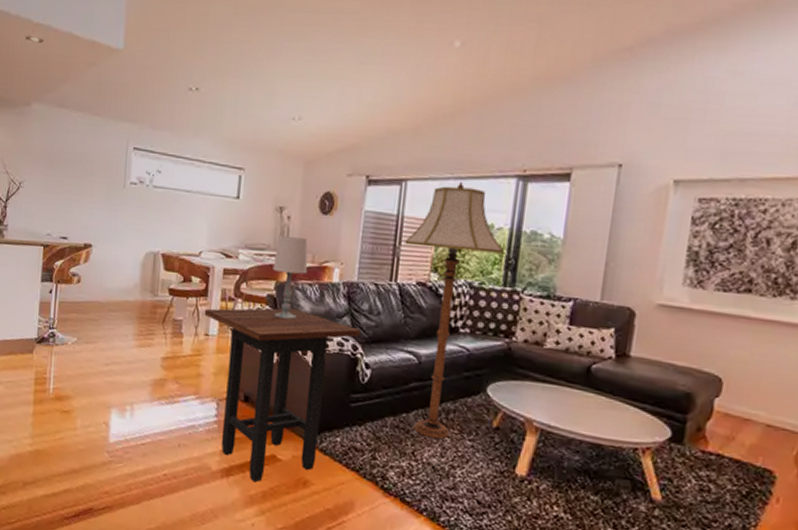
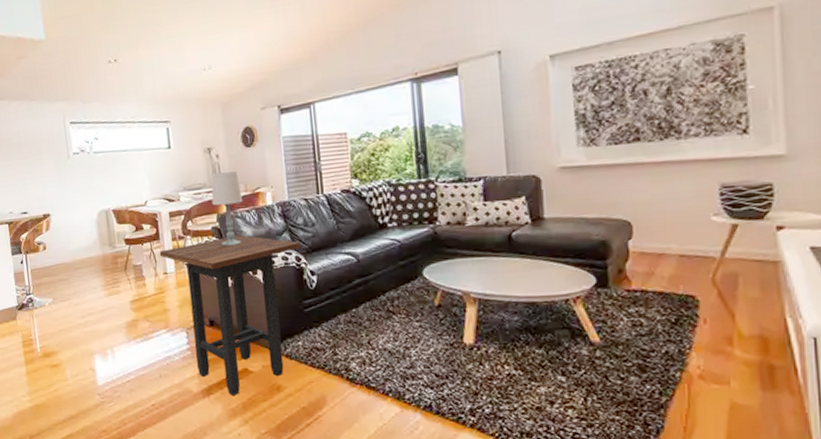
floor lamp: present [405,182,504,439] -> none [323,95,413,325]

